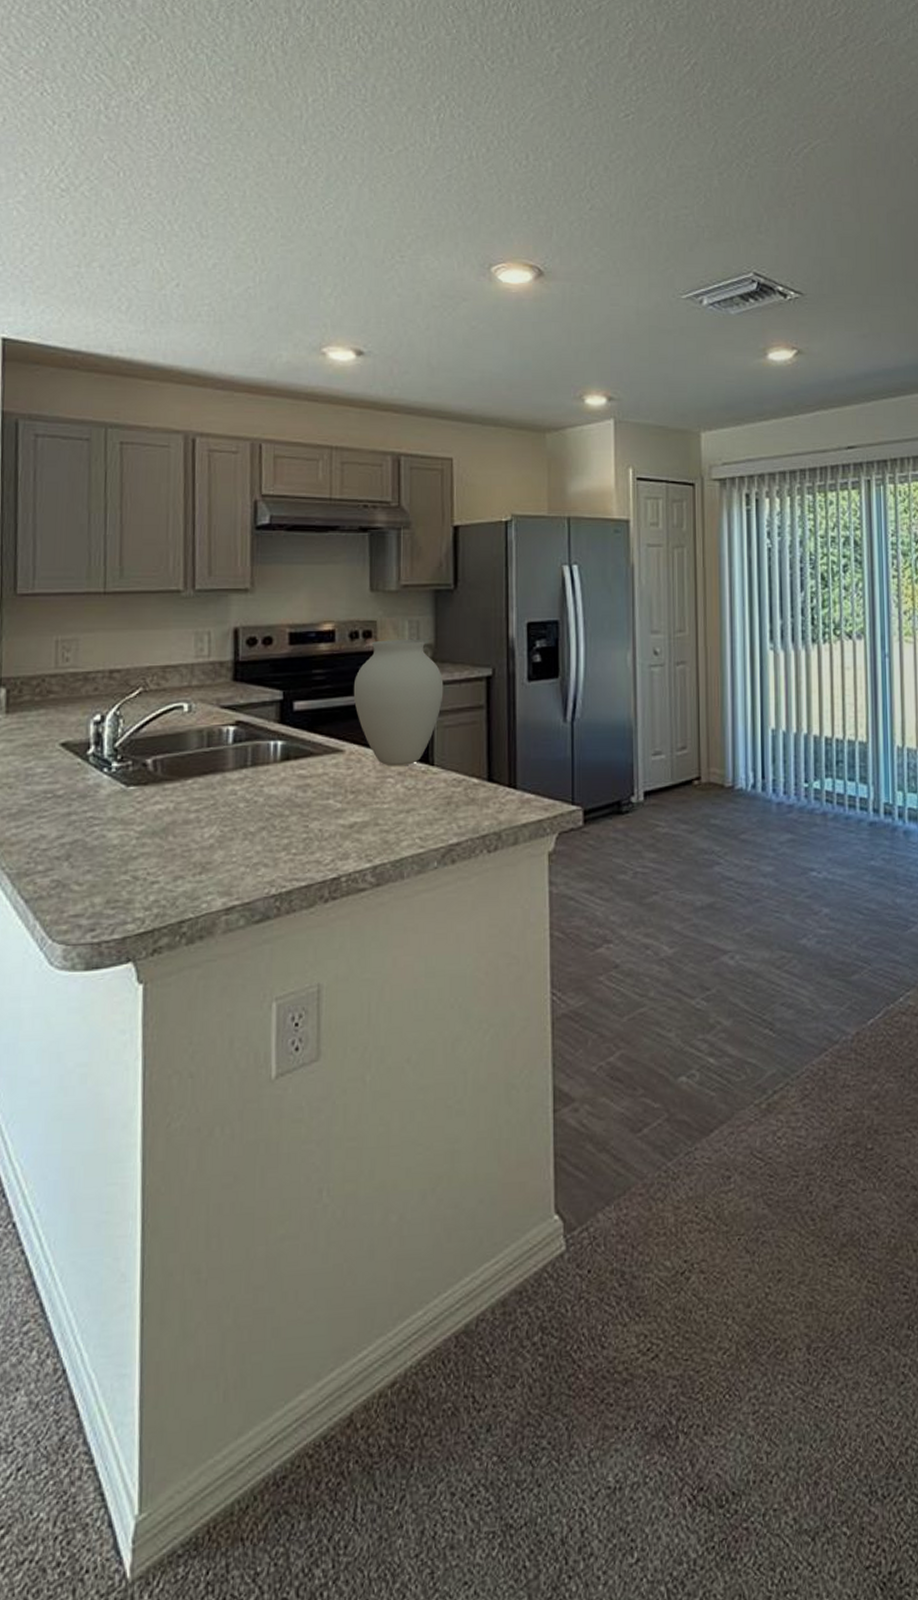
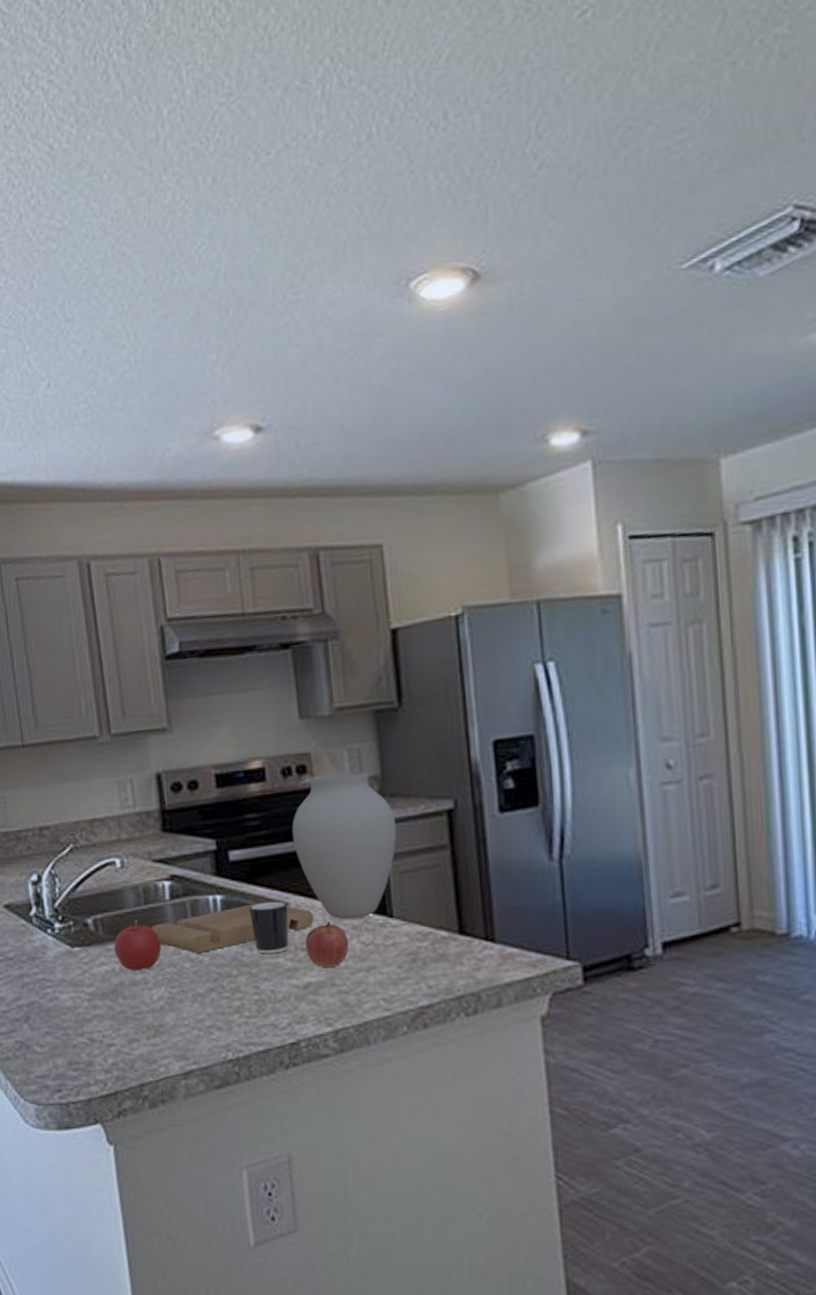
fruit: none [171,761,218,809] -> present [114,920,161,970]
cutting board: none [210,748,365,794] -> present [151,902,314,953]
mug: none [306,748,343,796] -> present [248,901,289,955]
fruit: none [355,768,394,810] -> present [305,922,349,968]

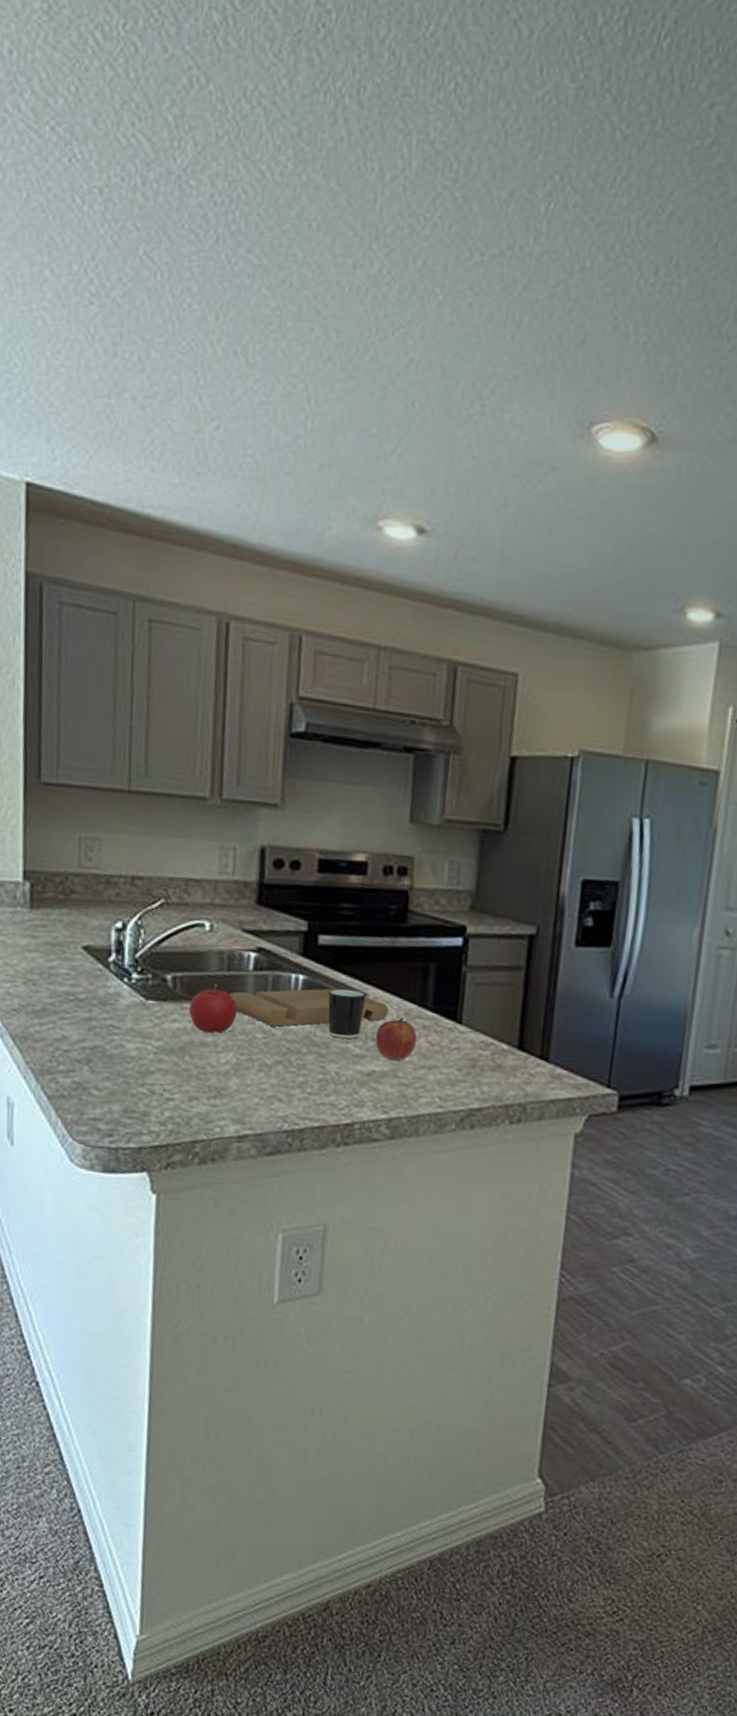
vase: present [291,771,397,920] -> none [382,879,481,1020]

